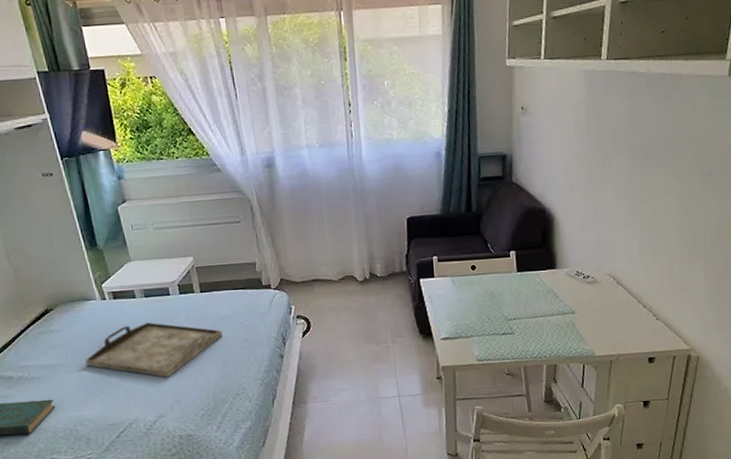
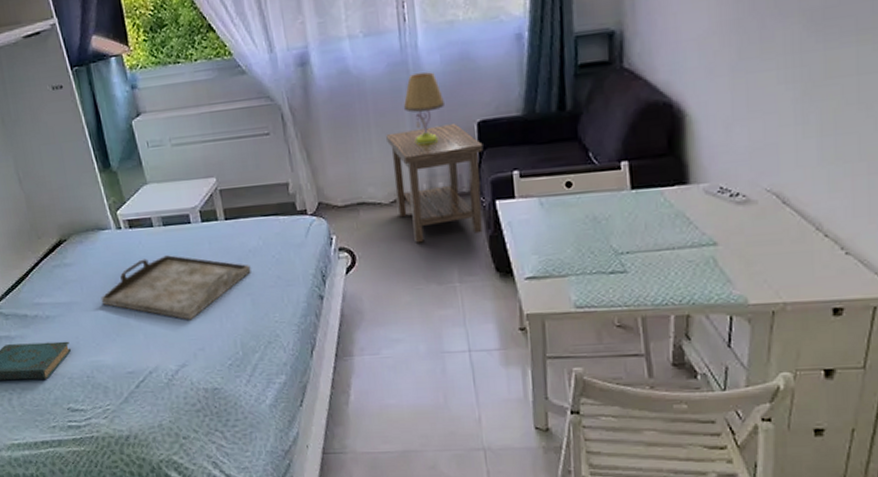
side table: none [336,219,411,312] -> present [386,124,484,243]
table lamp: none [350,178,382,235] -> present [403,72,444,146]

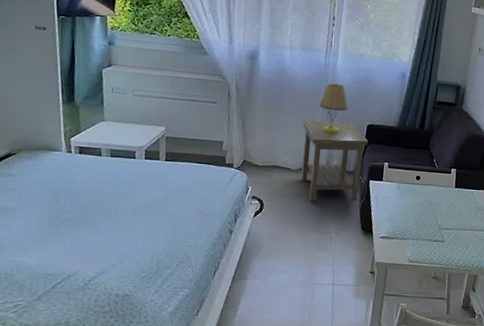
serving tray: present [100,255,251,320] -> none [36,180,179,236]

